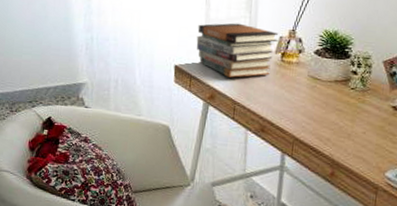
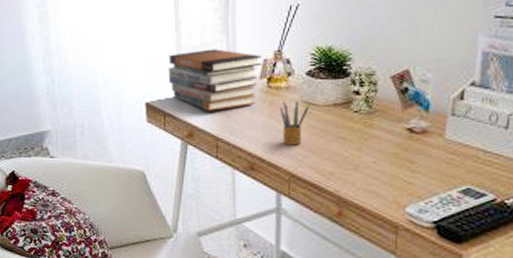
pencil box: none [290,74,315,114] -> present [280,100,310,145]

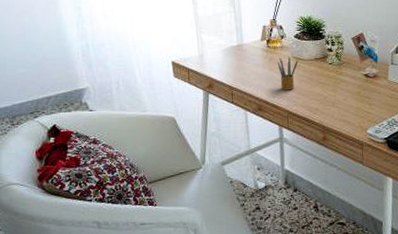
book stack: present [168,49,263,111] -> none [188,18,262,67]

